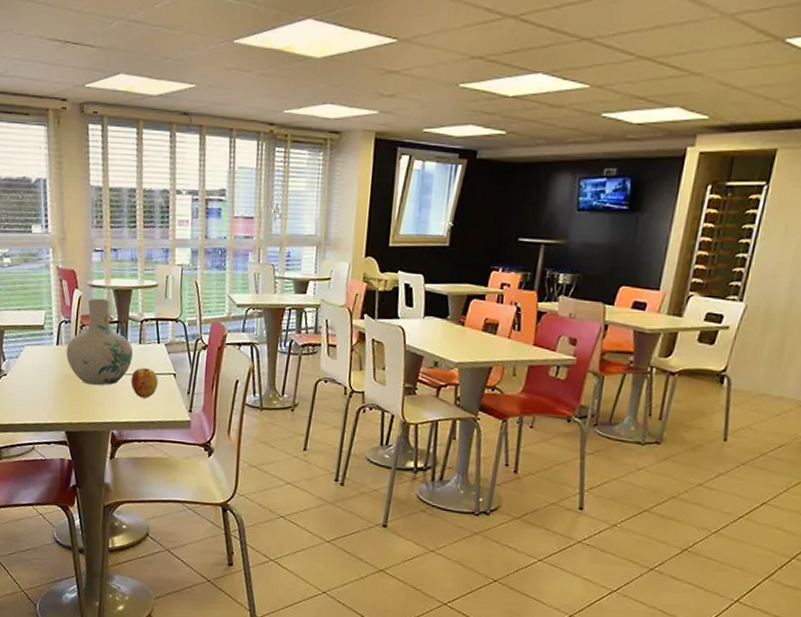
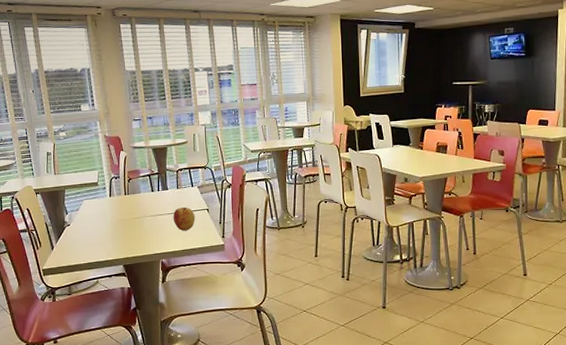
vase: present [66,298,133,386] -> none [117,156,172,226]

